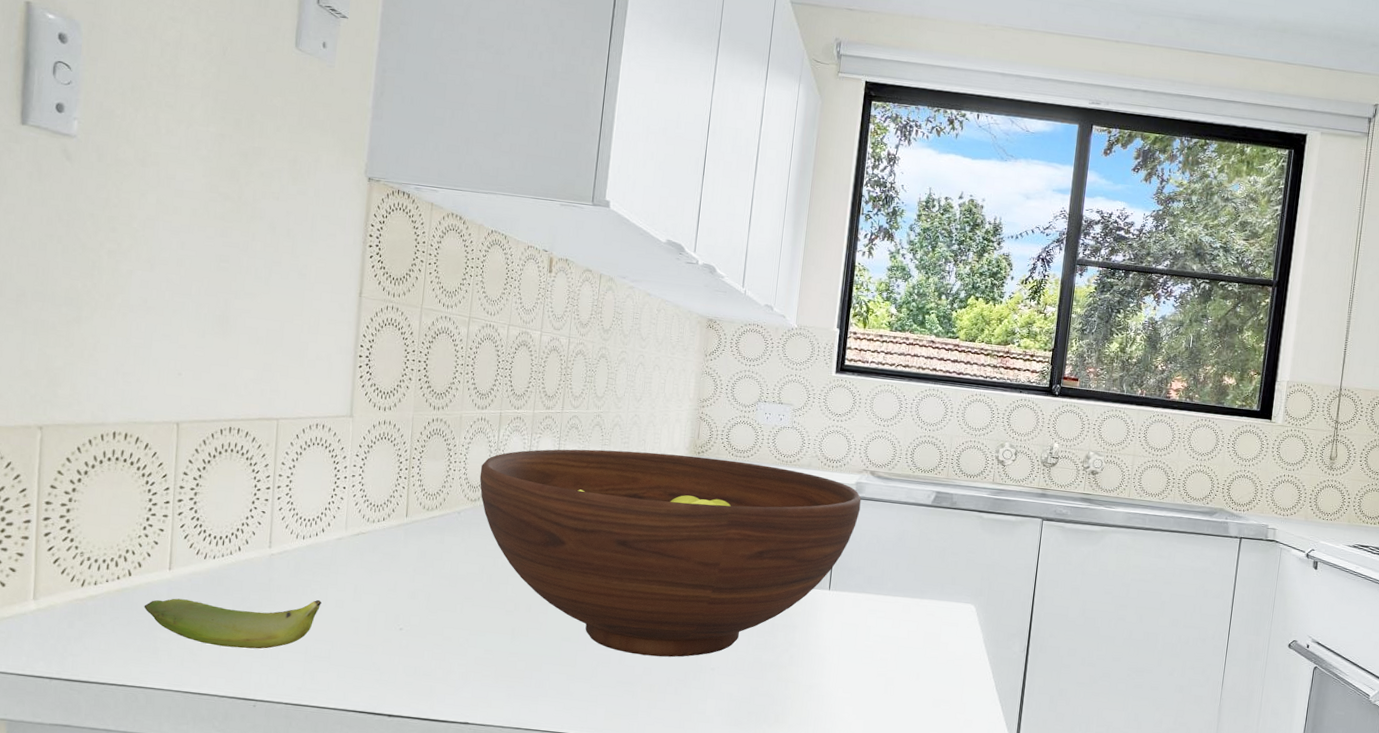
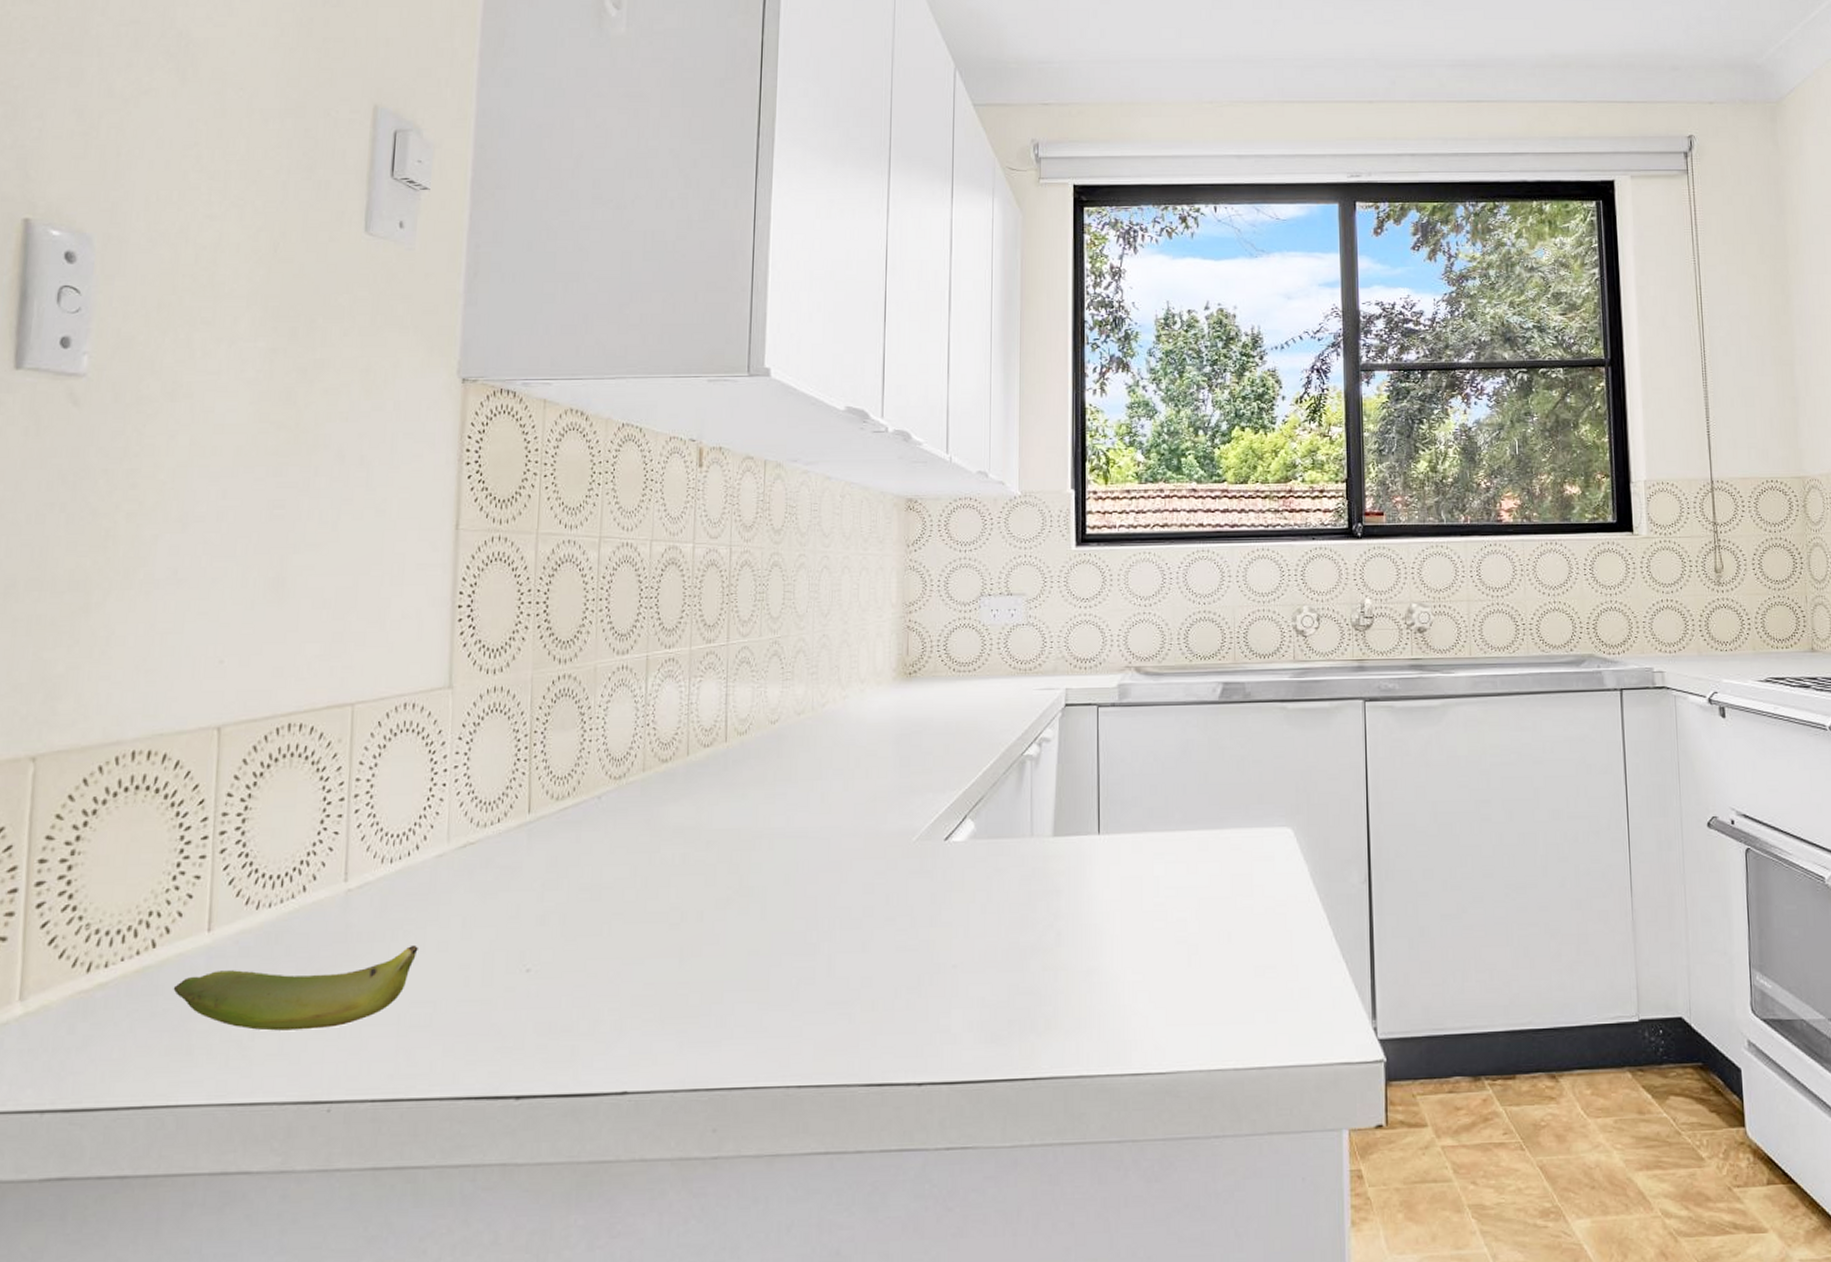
fruit bowl: present [479,449,861,658] -> none [624,677,1127,961]

